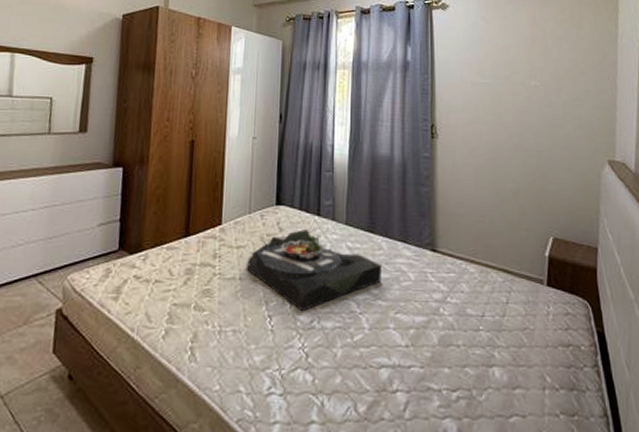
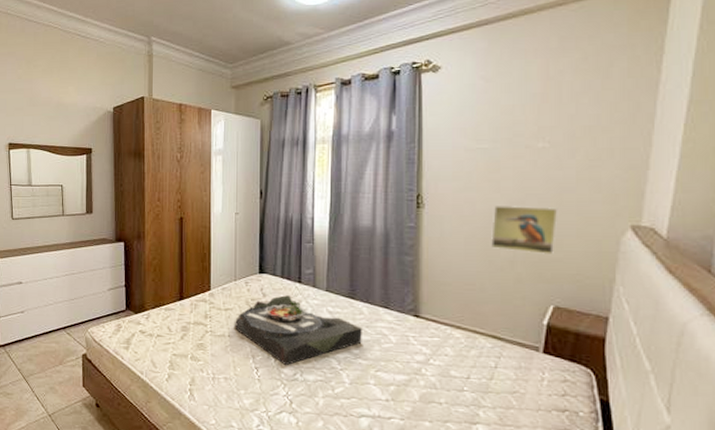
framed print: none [497,137,551,188] -> present [491,204,558,256]

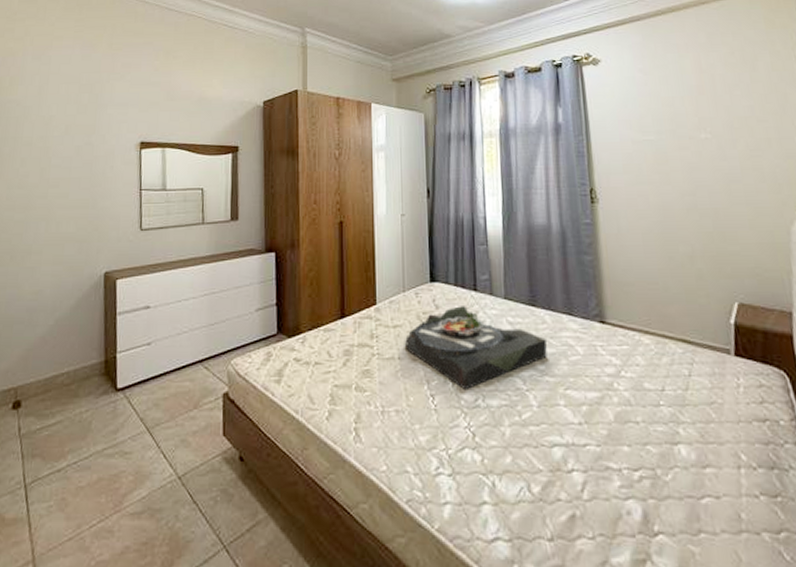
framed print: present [491,204,558,256] -> none [667,197,731,249]

